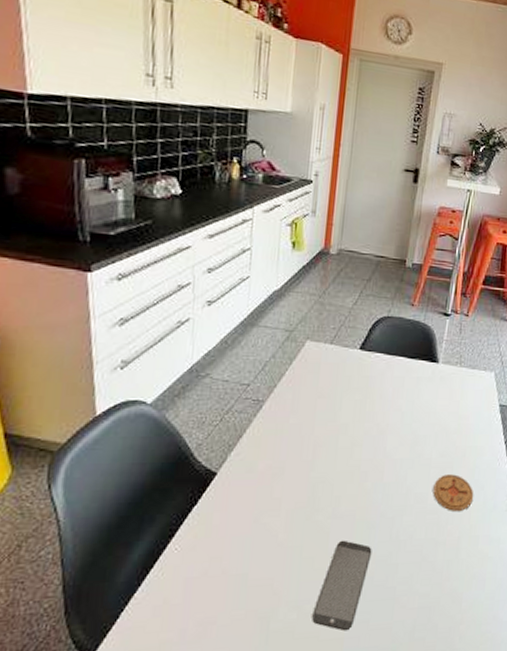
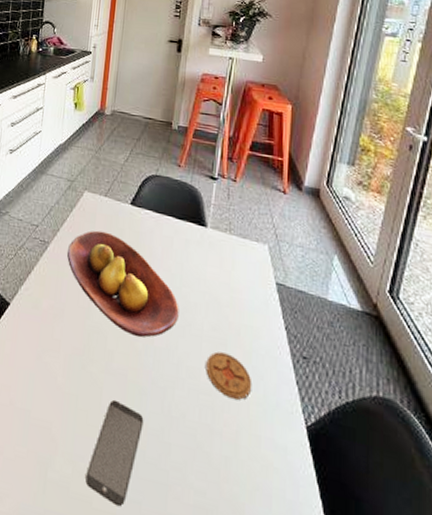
fruit bowl: none [286,380,409,478] -> present [66,230,179,338]

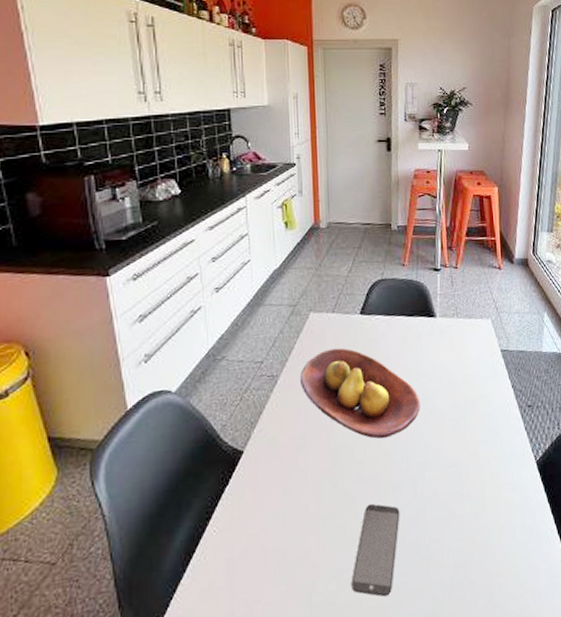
coaster: present [206,351,252,400] -> none [449,424,491,462]

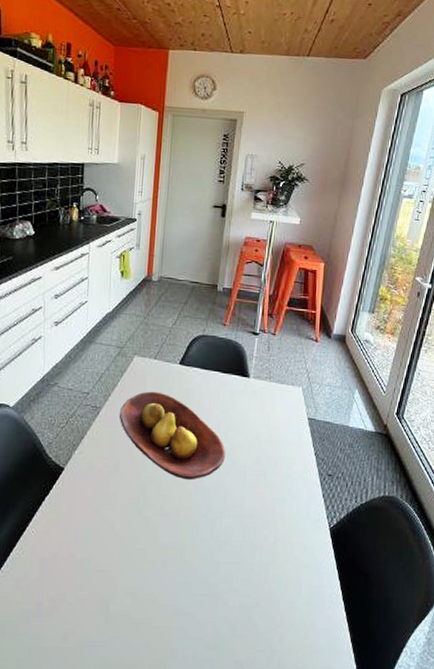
smartphone: present [351,503,400,597] -> none [144,536,196,621]

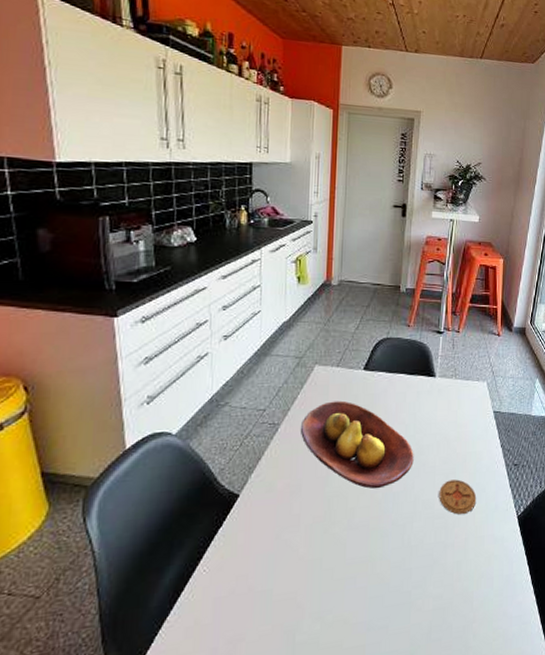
coaster: none [249,481,288,517] -> present [439,479,477,515]

